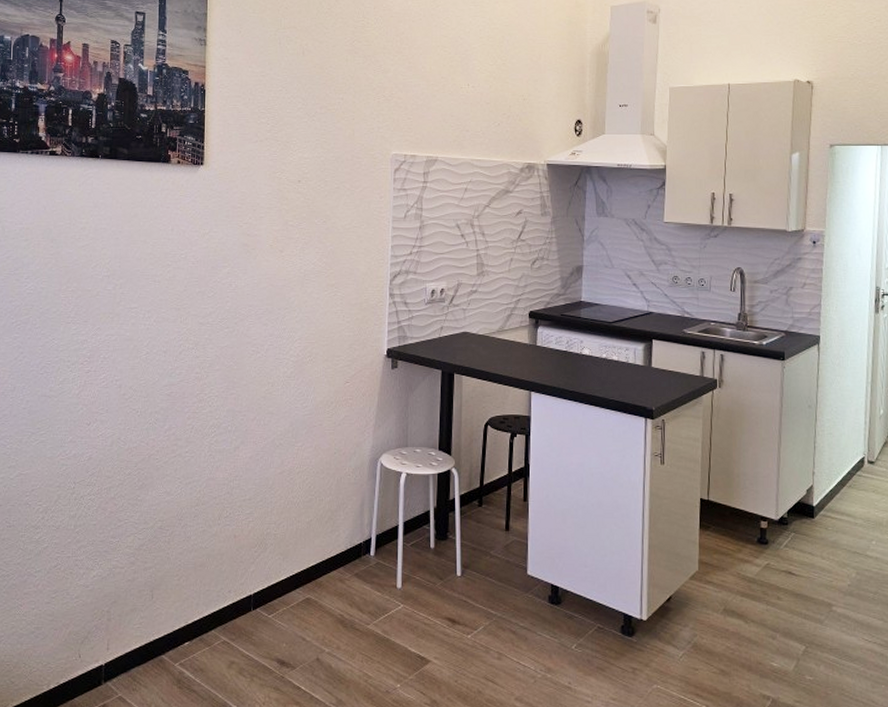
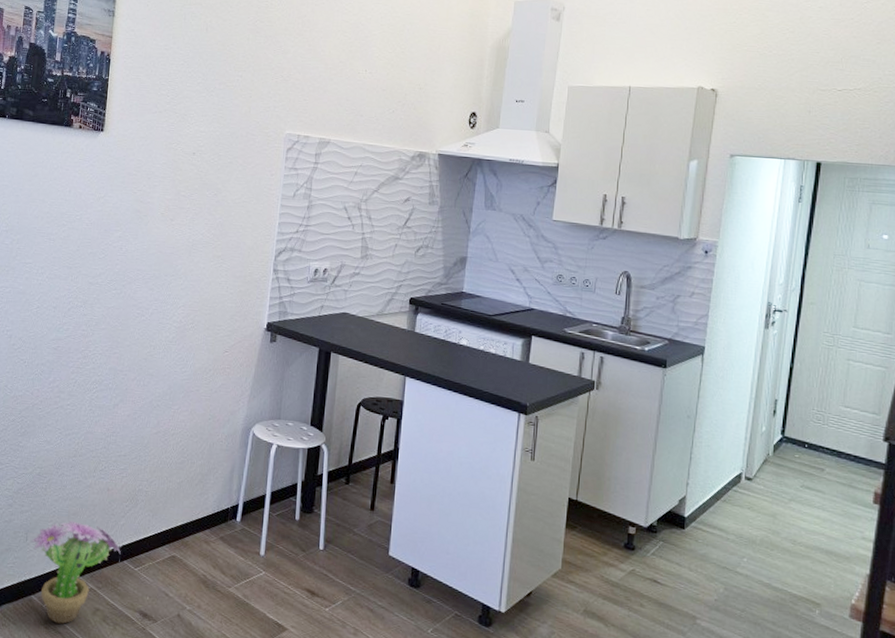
decorative plant: none [158,573,253,682] -> present [32,521,121,624]

